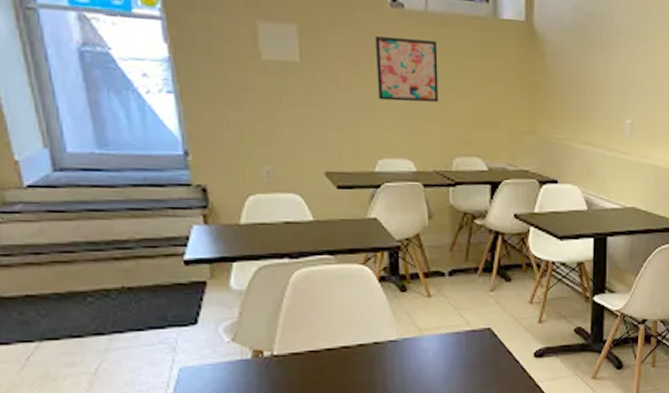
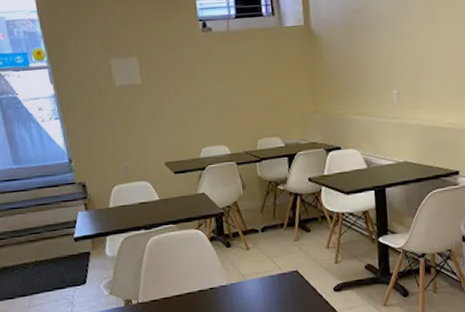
wall art: present [374,36,438,102] -> none [192,52,243,103]

